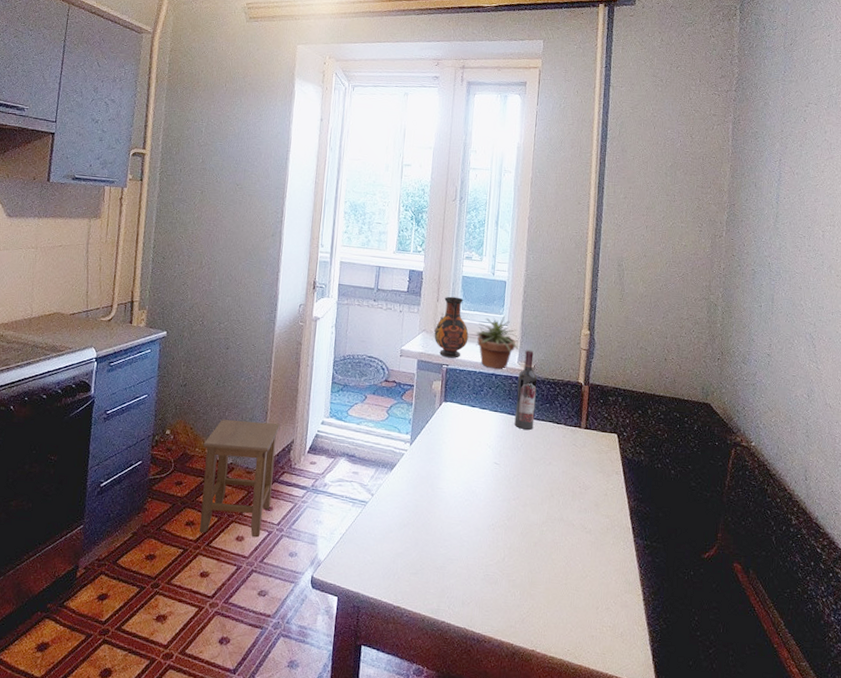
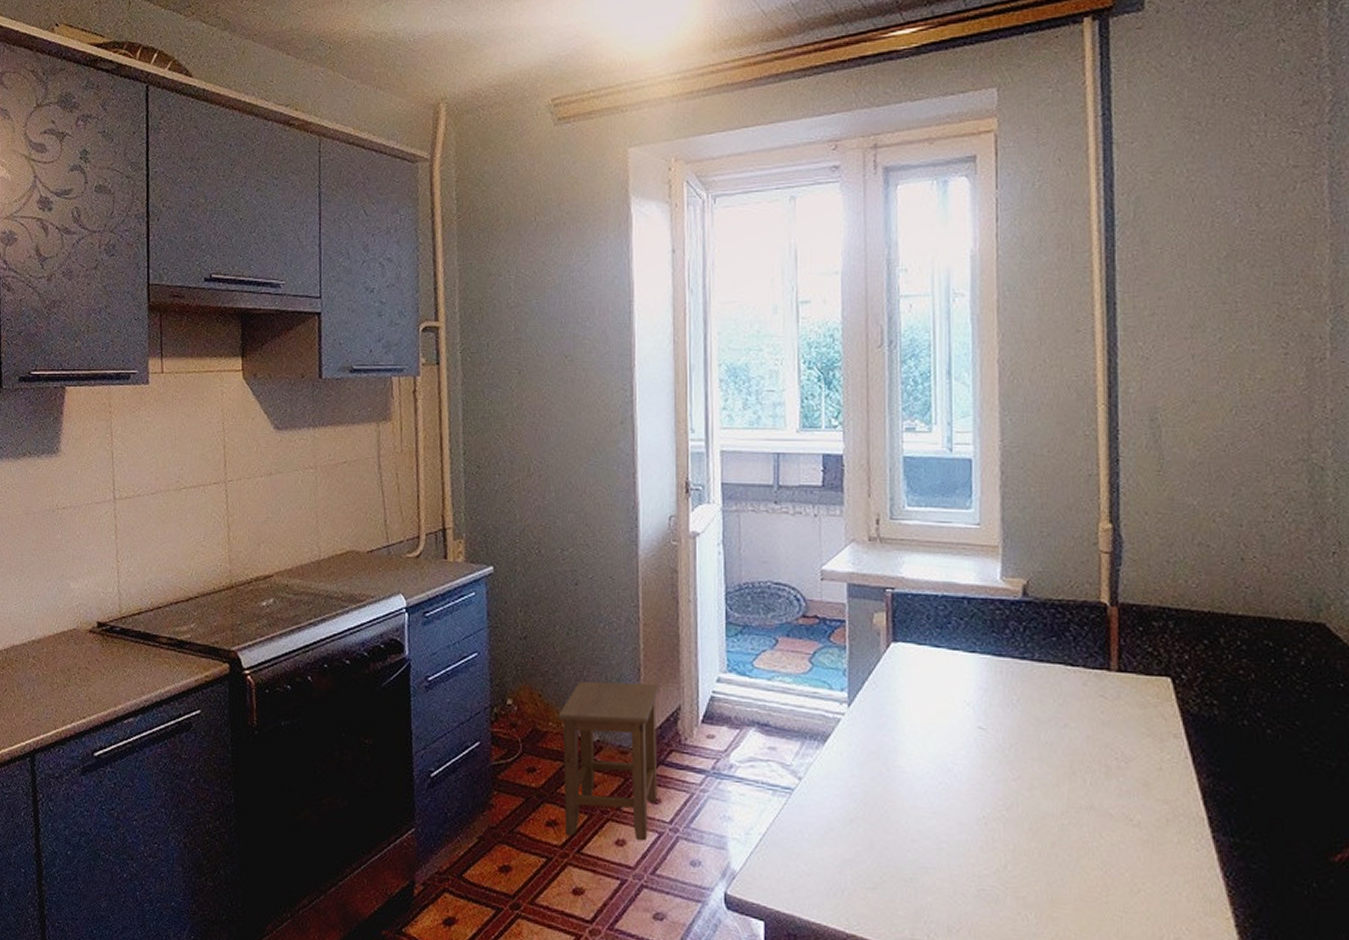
vase: present [434,296,469,358] -> none [869,488,921,578]
potted plant: present [474,314,519,369] -> none [930,508,1001,589]
wine bottle: present [514,349,538,430] -> none [1003,558,1035,677]

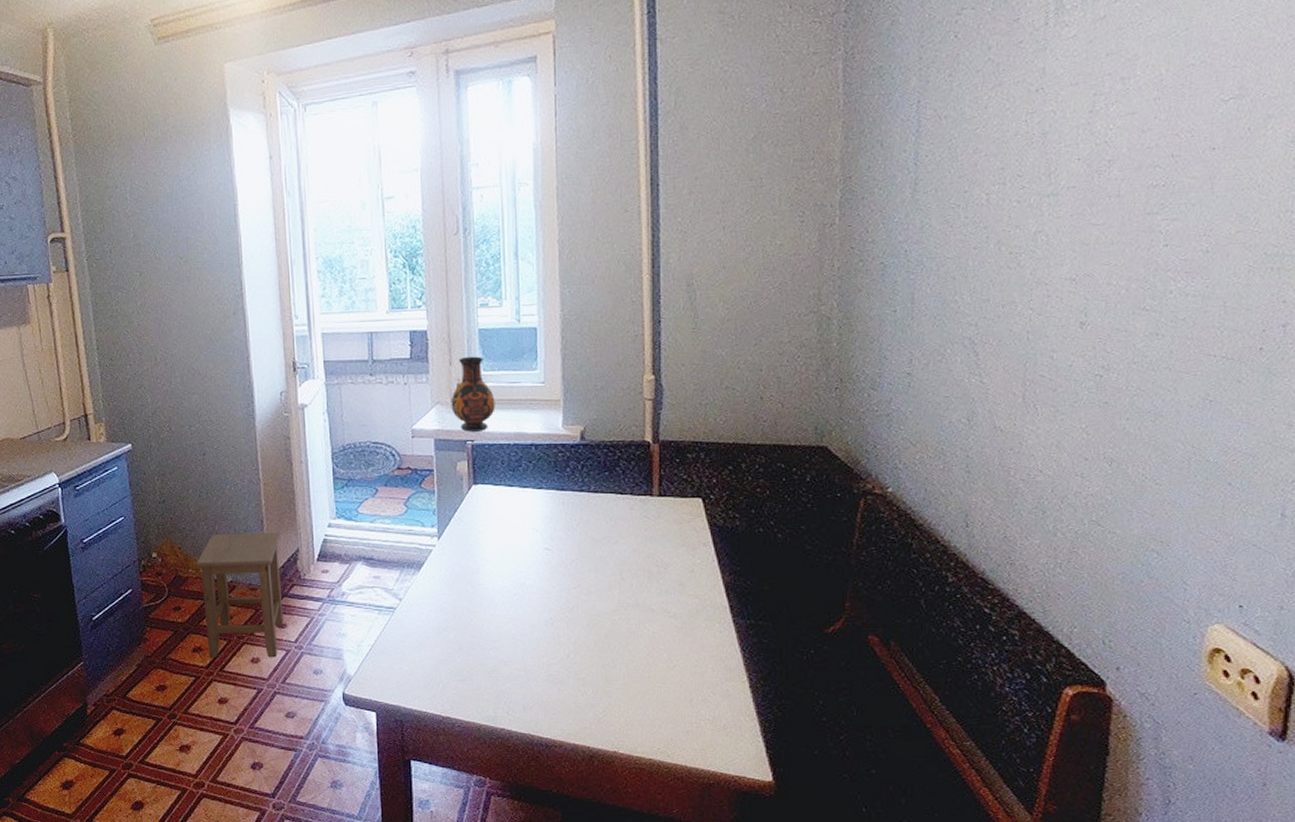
vase: none [869,488,921,578] -> present [451,356,495,432]

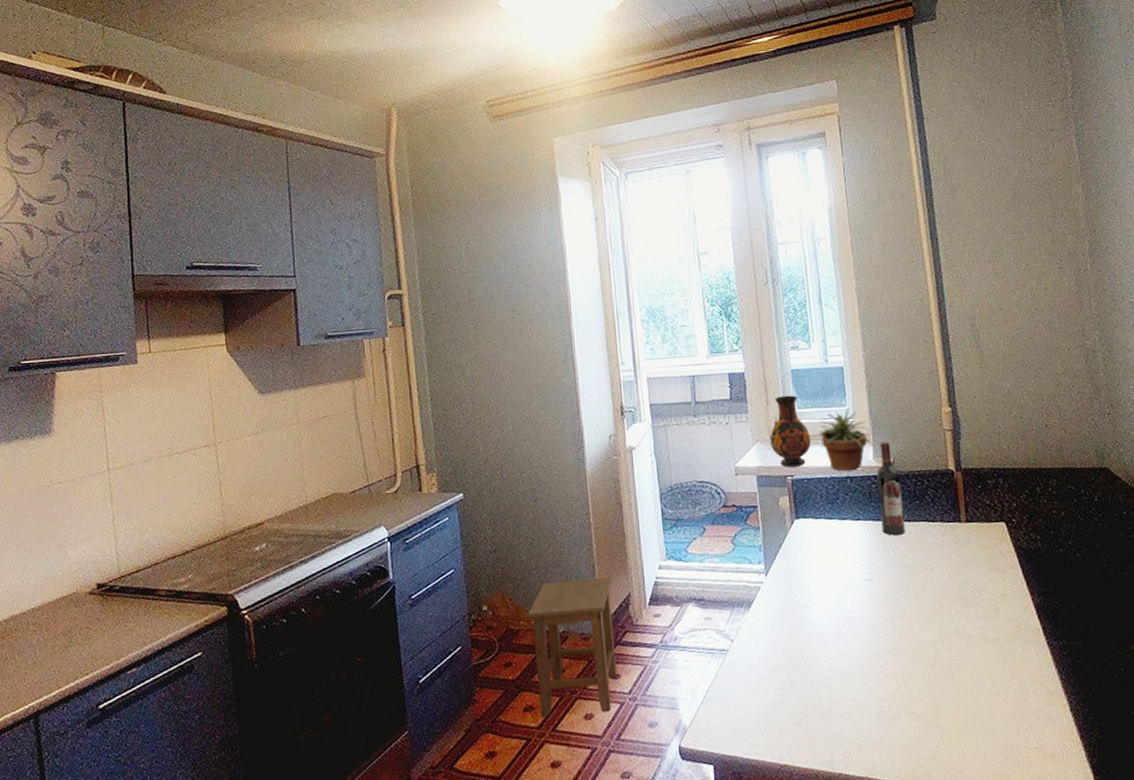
potted plant: none [502,370,563,437] -> present [817,406,872,471]
wine bottle: none [564,409,591,505] -> present [876,441,906,535]

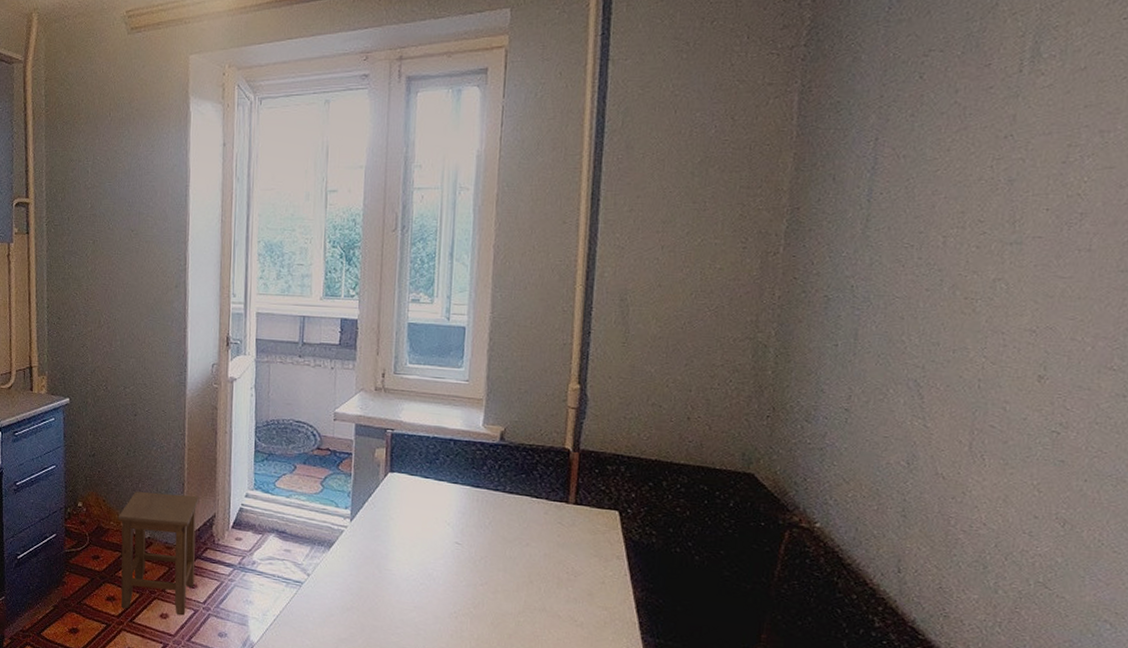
vase: present [770,395,811,467] -> none [374,348,418,422]
potted plant: present [817,406,872,471] -> none [426,368,484,433]
wine bottle: present [876,441,906,535] -> none [480,409,510,505]

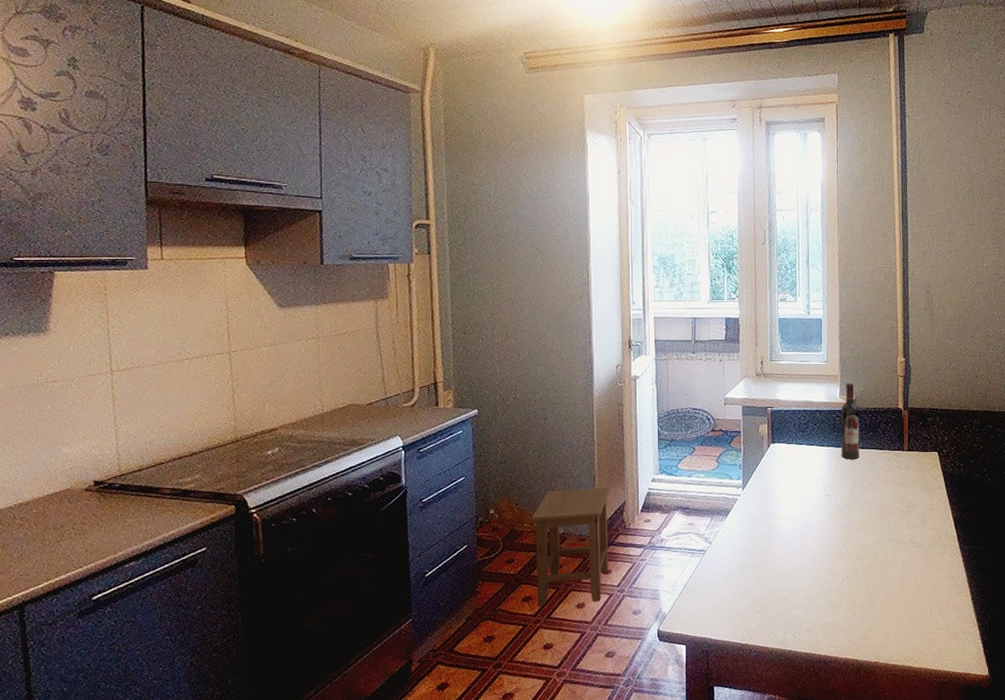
wine bottle: none [480,409,510,505] -> present [841,382,860,459]

